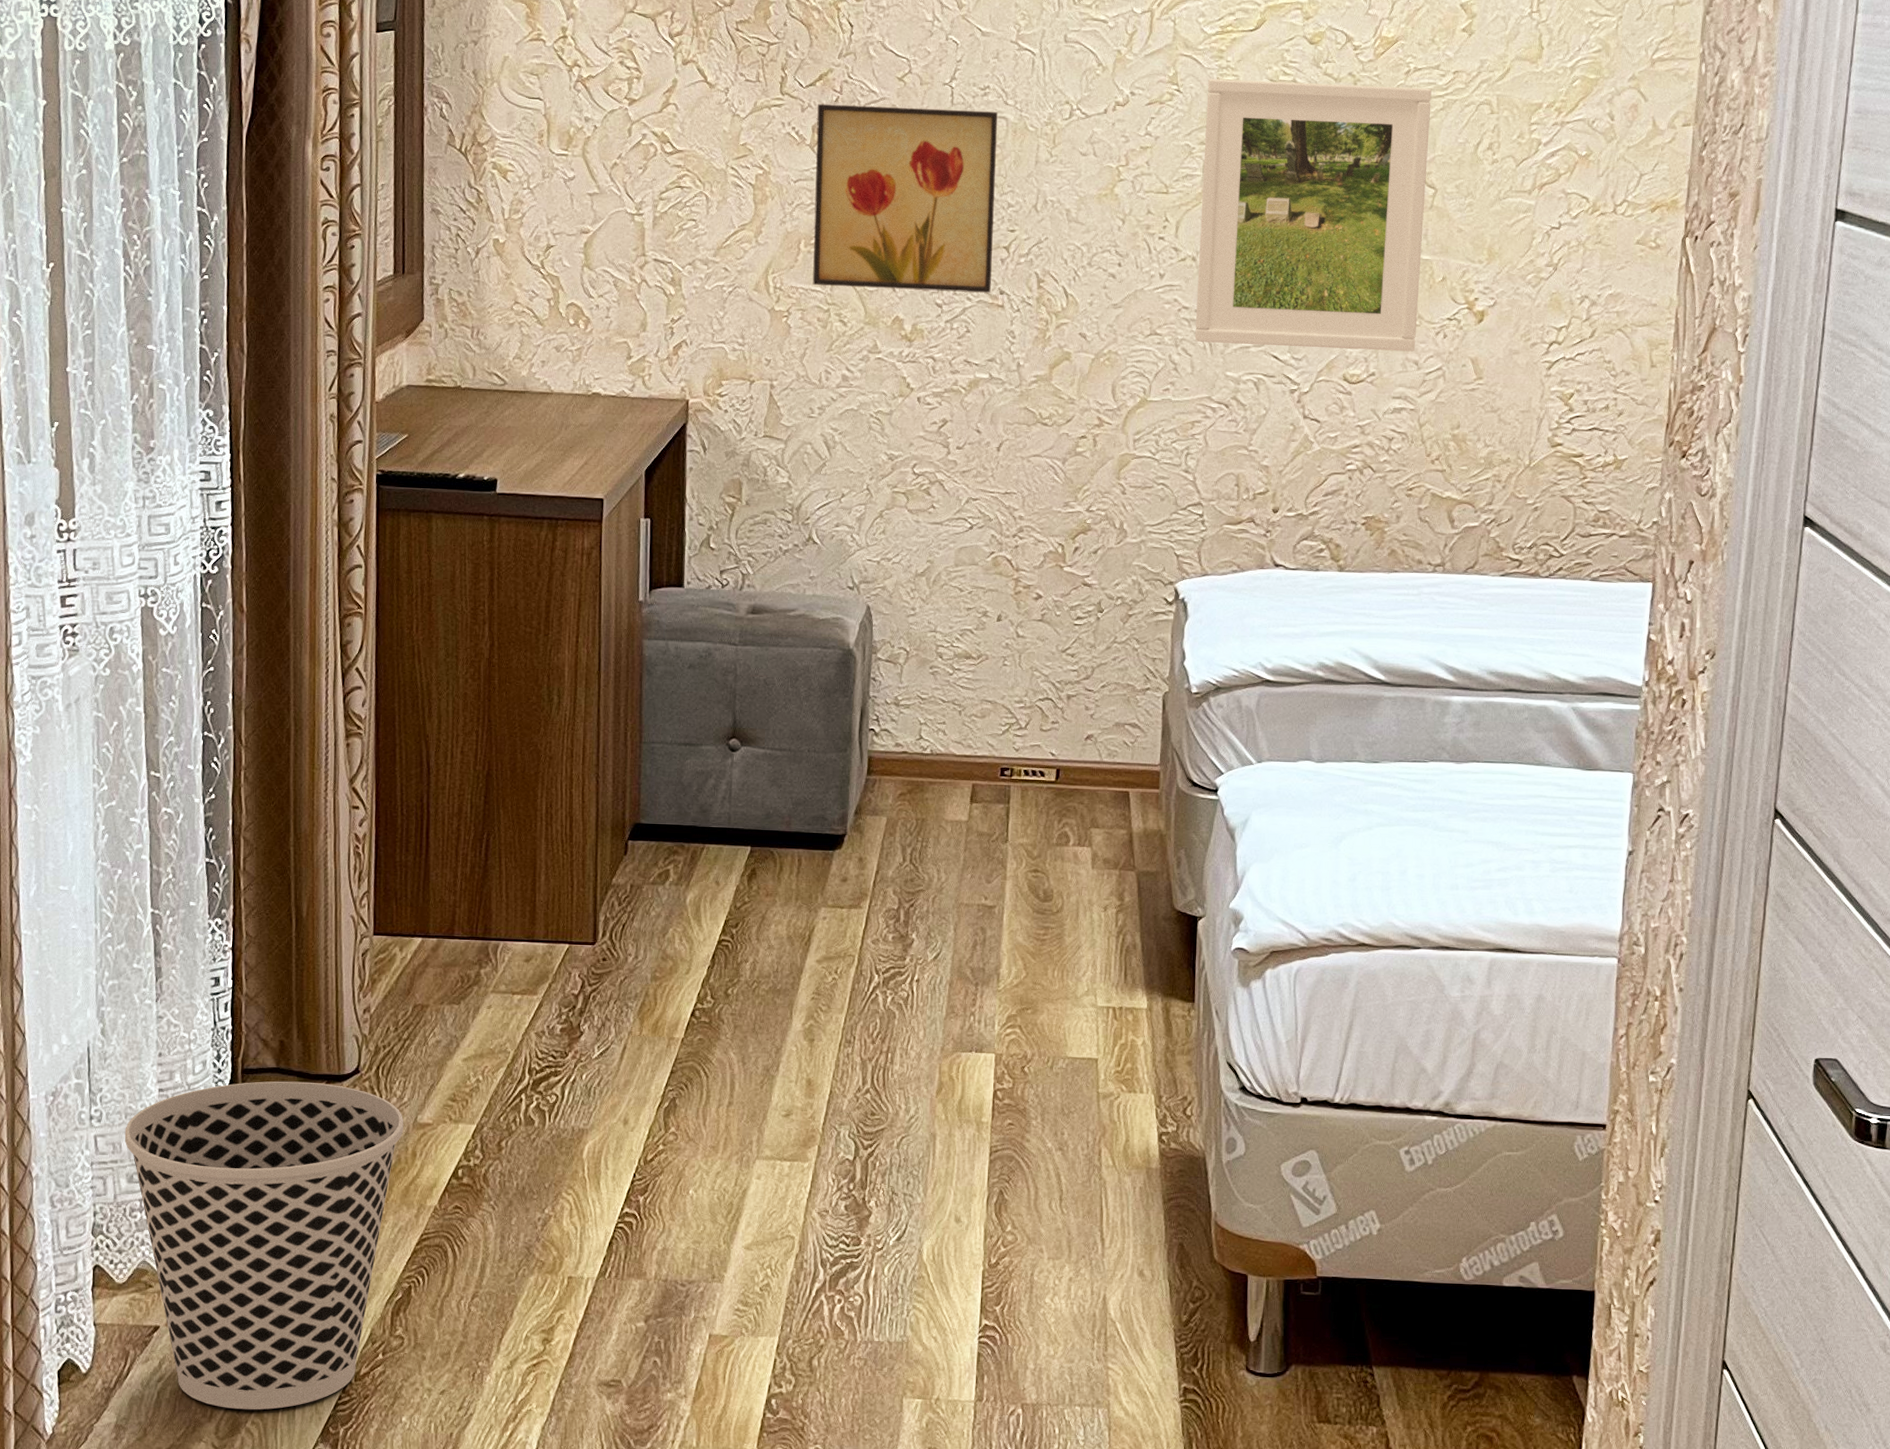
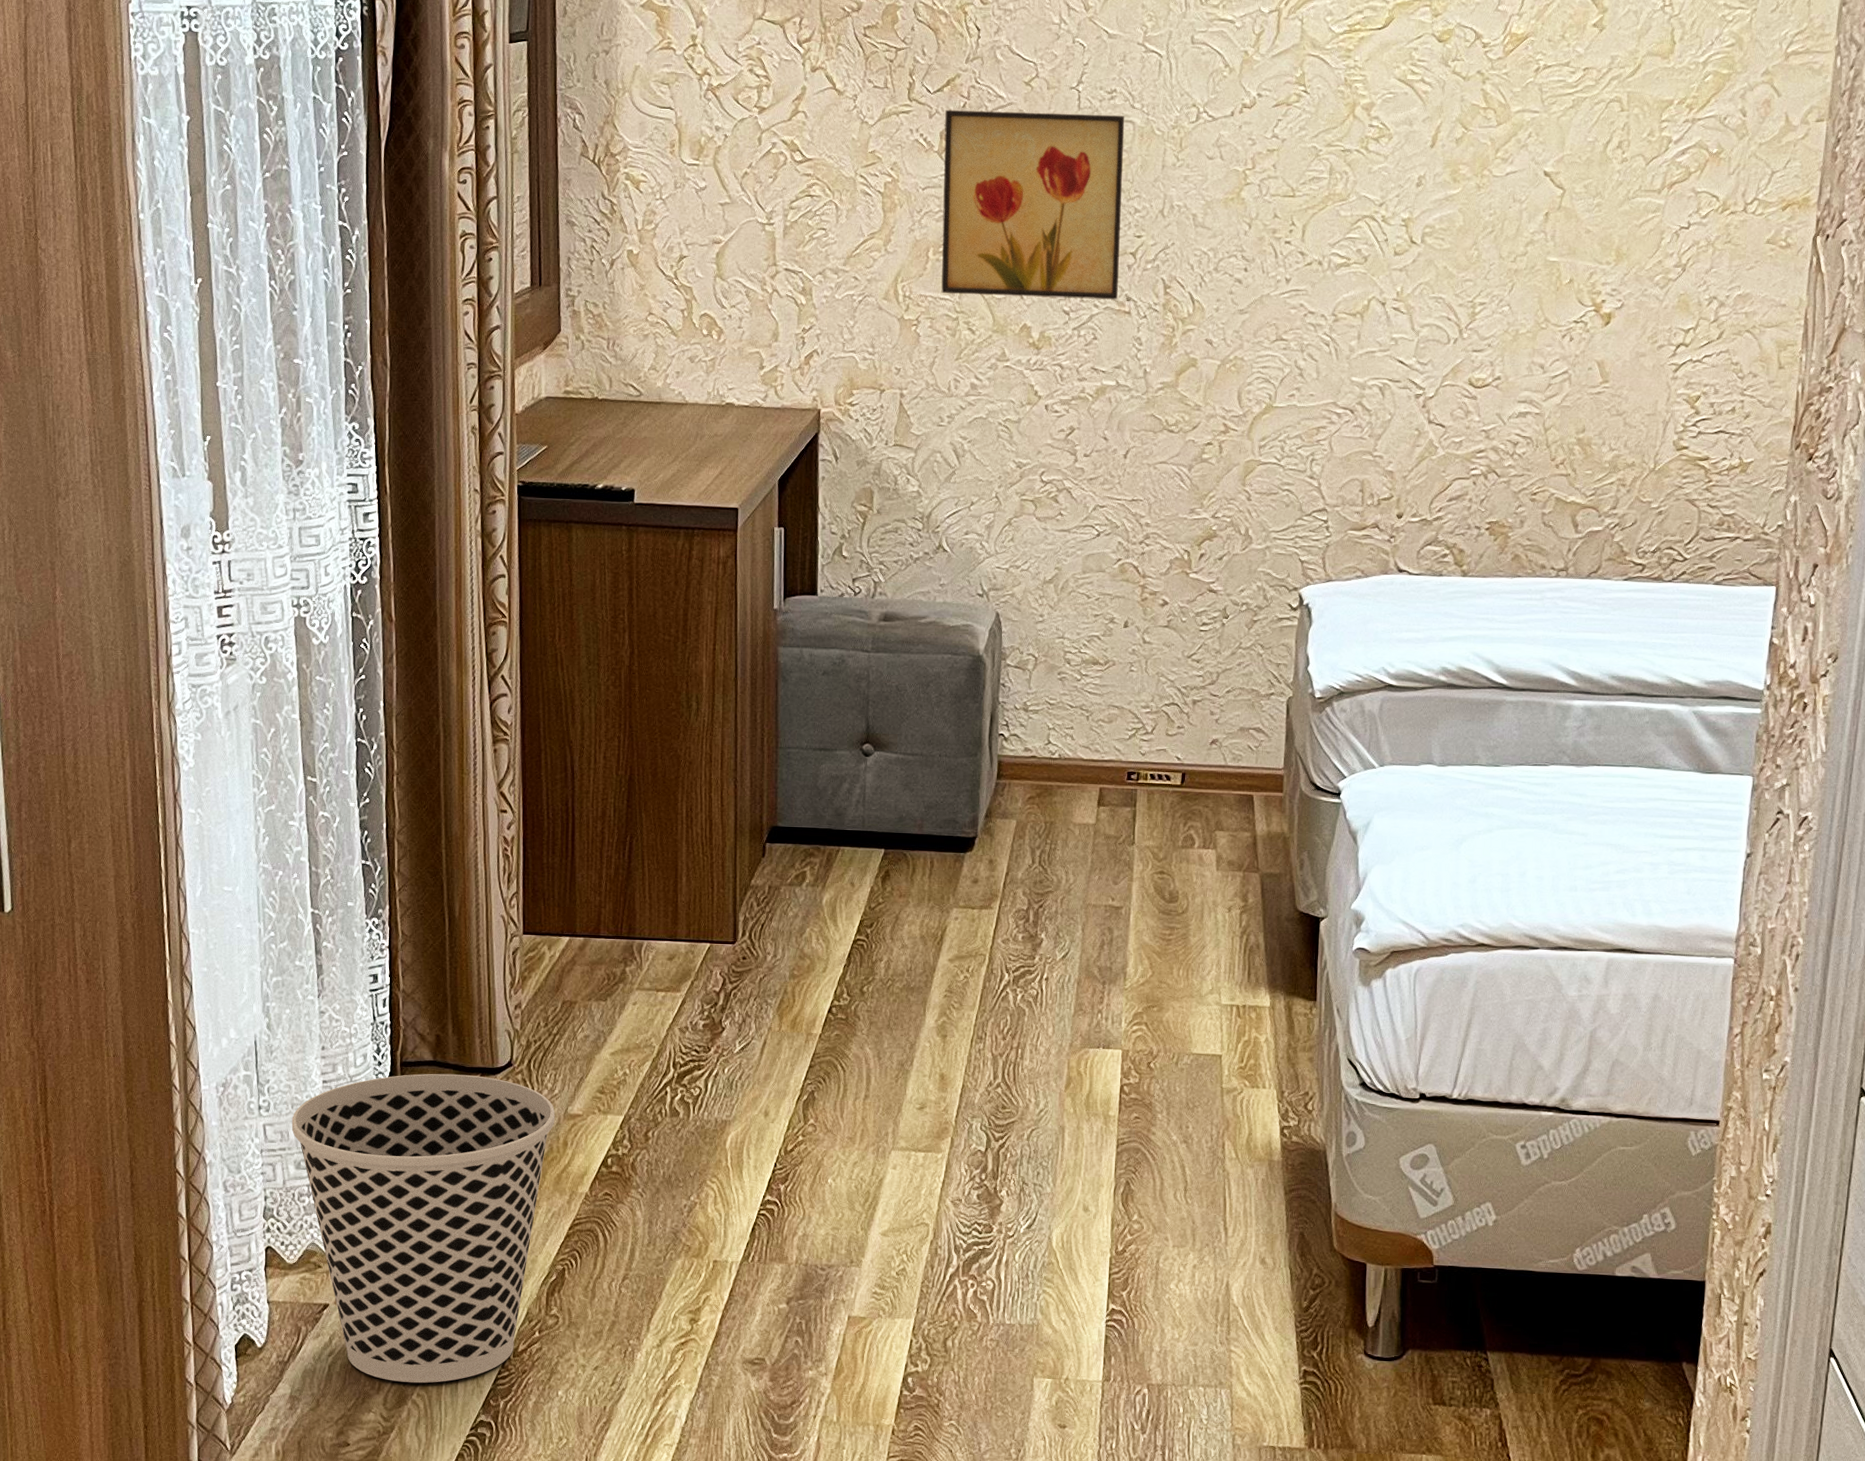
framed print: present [1194,79,1432,352] -> none [1320,79,1561,355]

